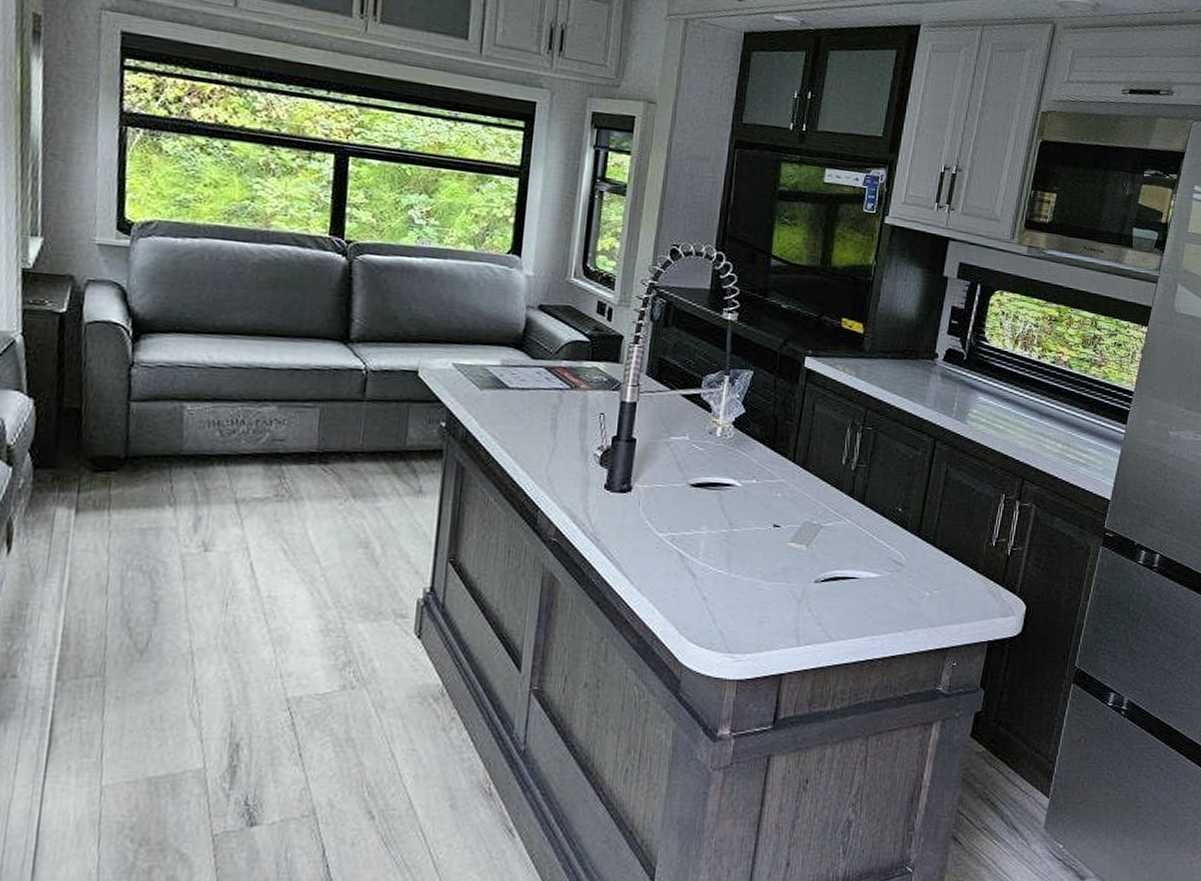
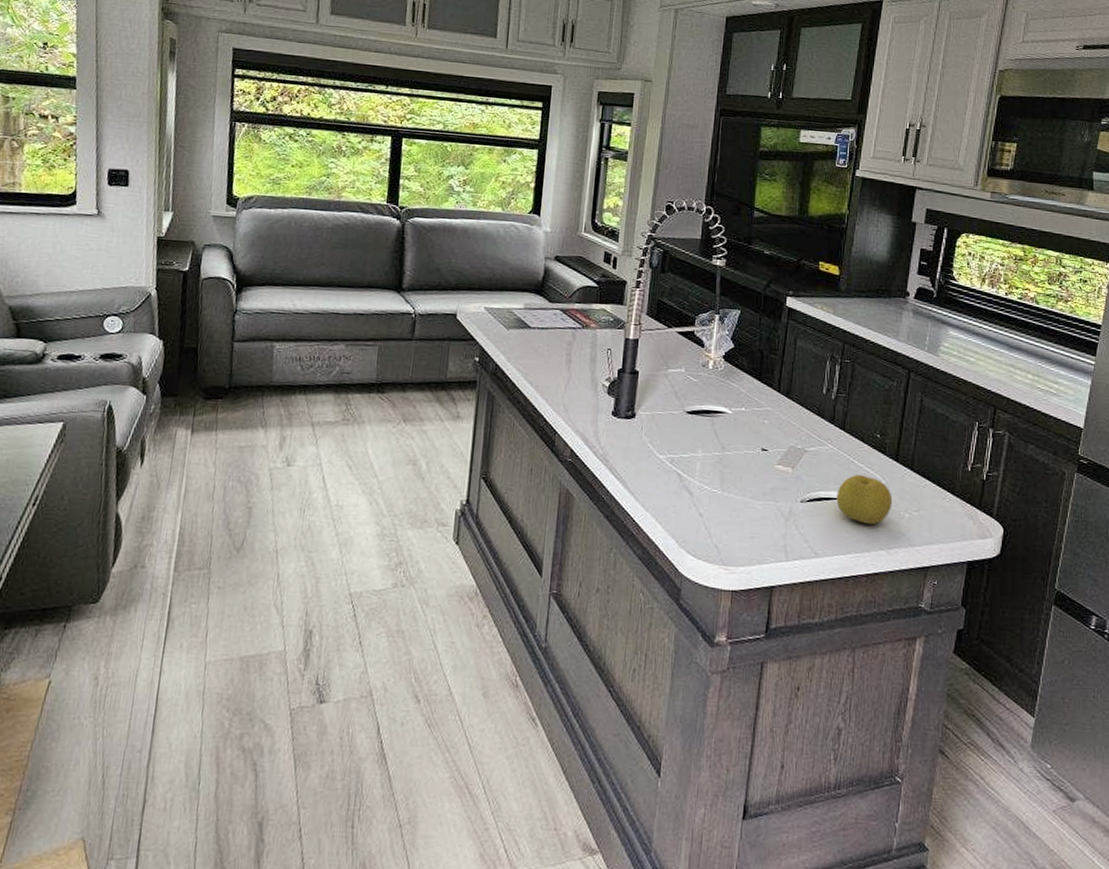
fruit: none [853,551,913,604] -> present [836,474,893,524]

